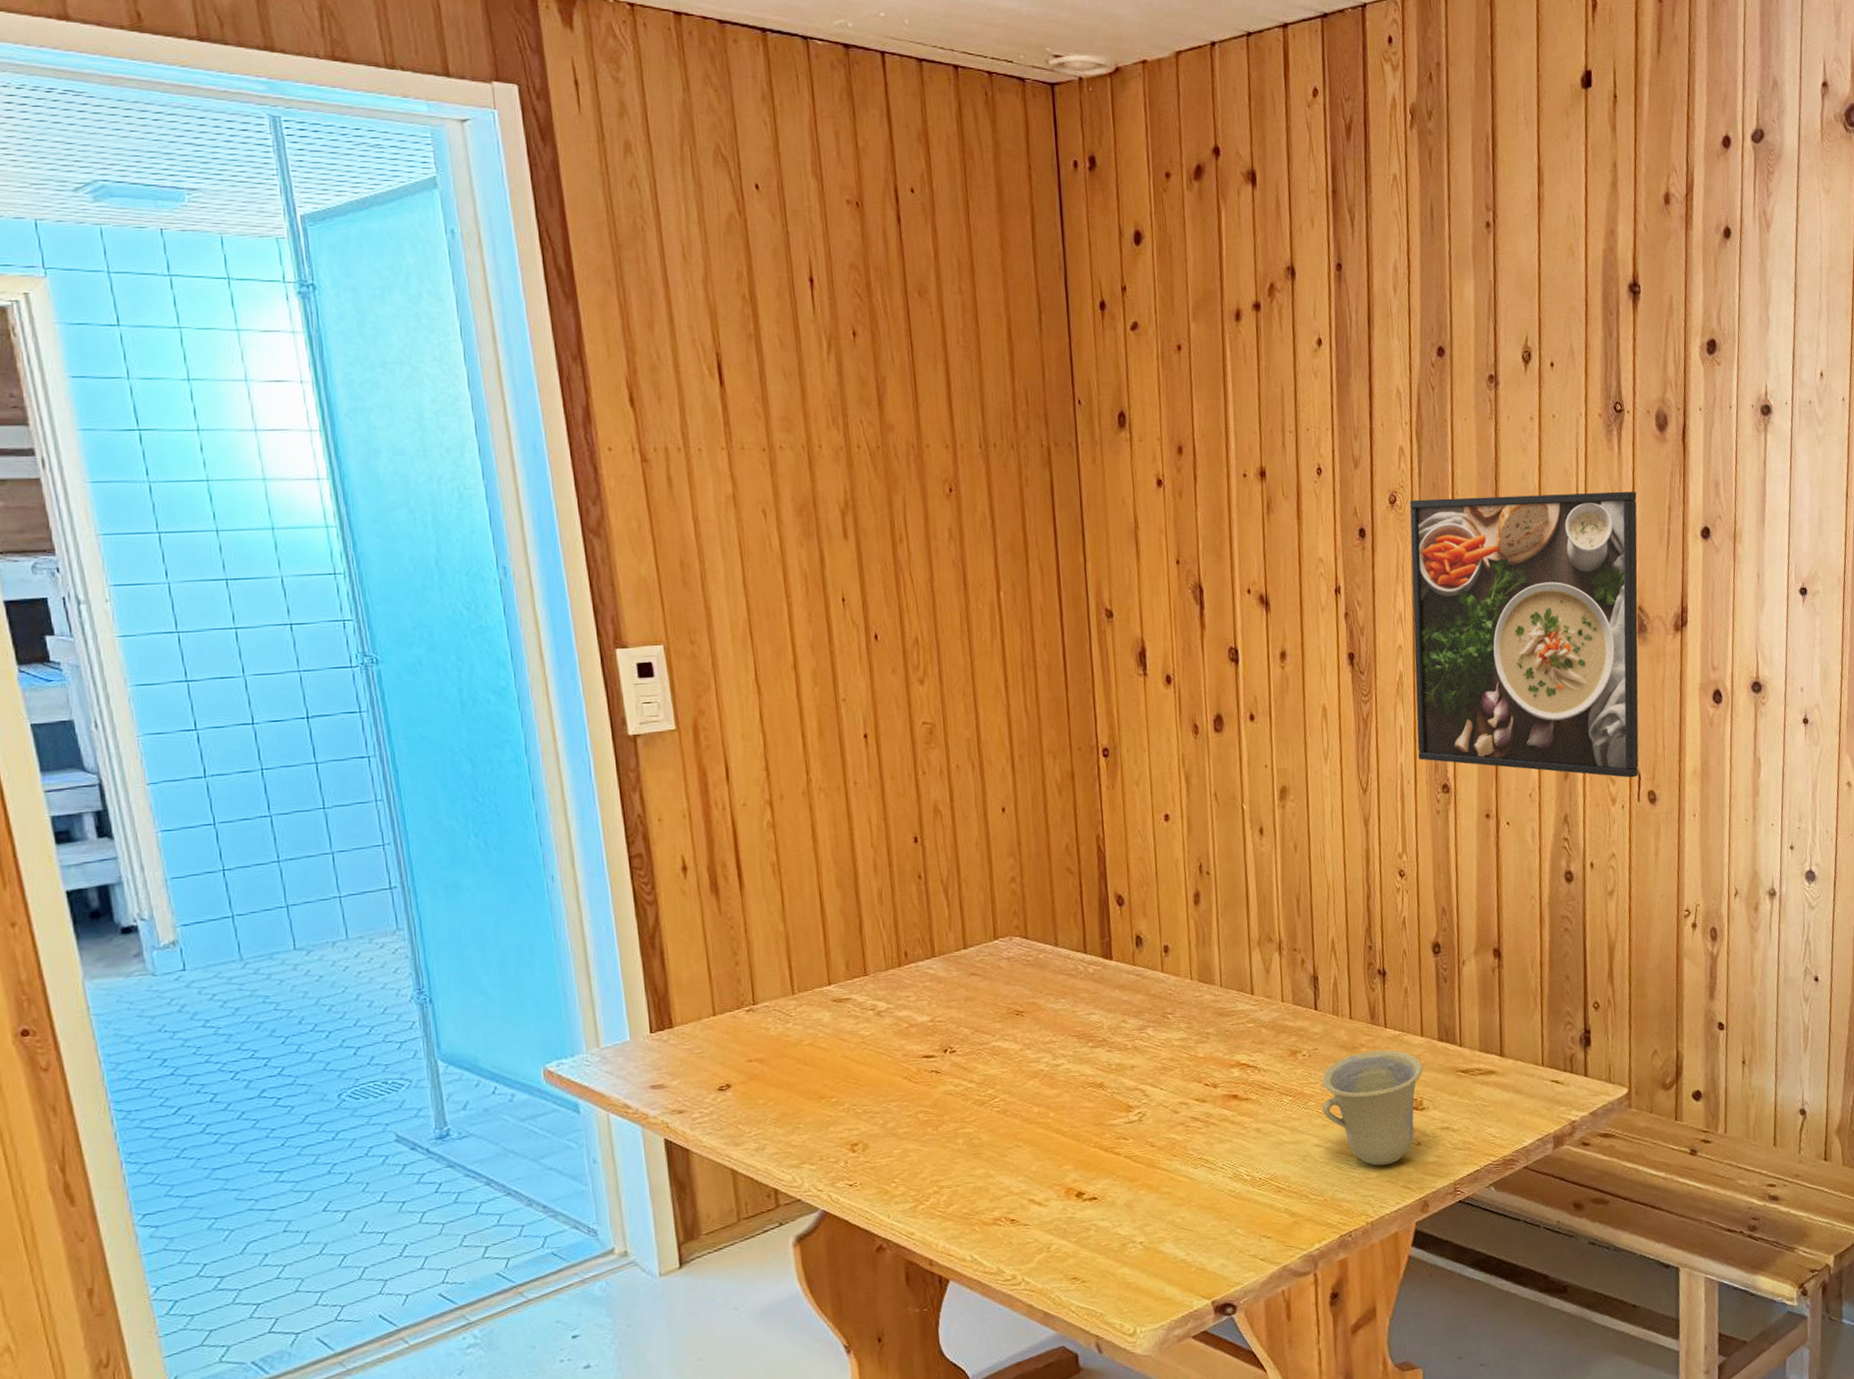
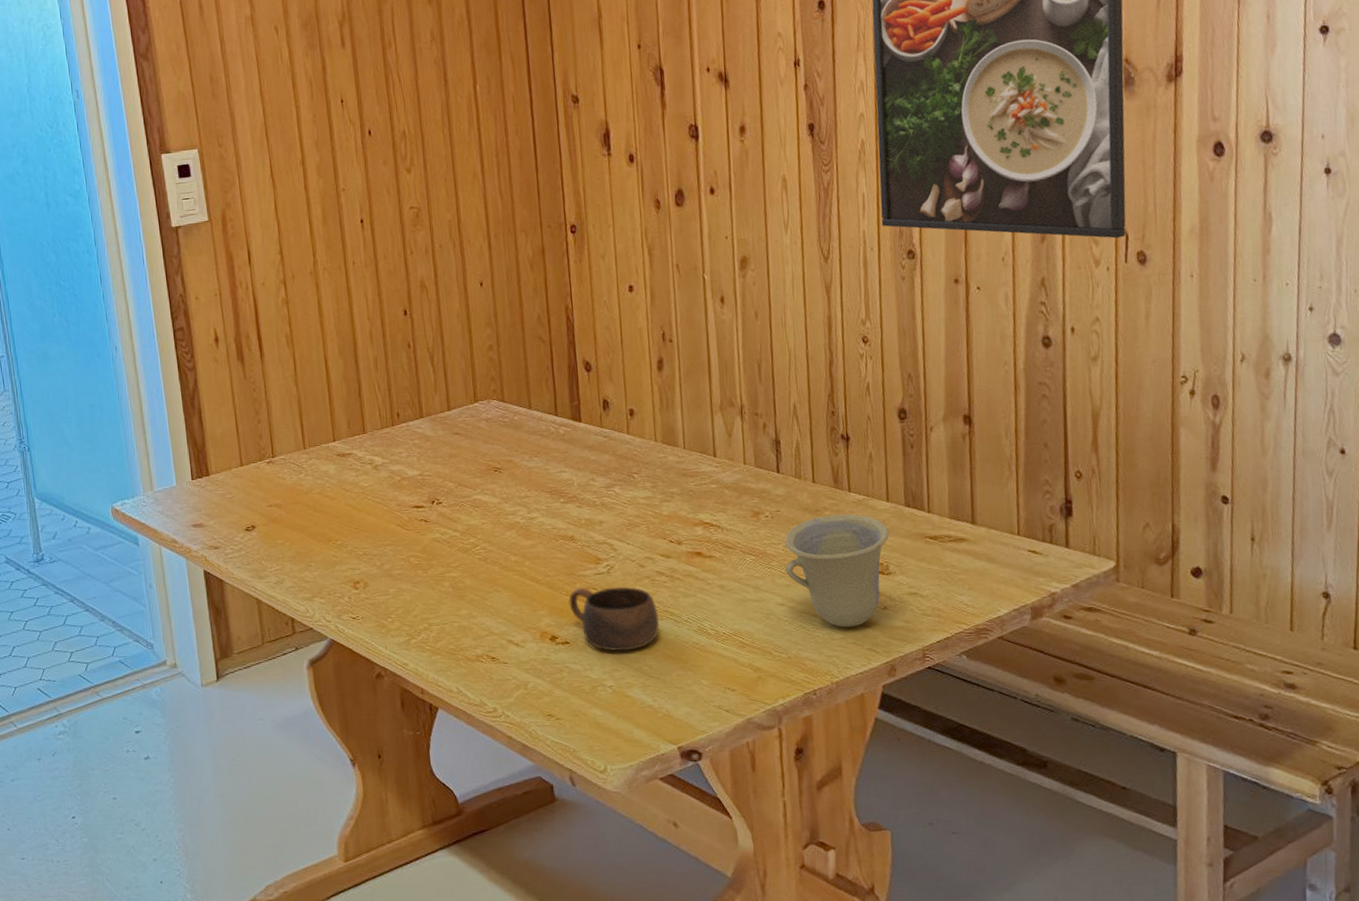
cup: none [1097,1134,1194,1205] -> present [569,587,660,651]

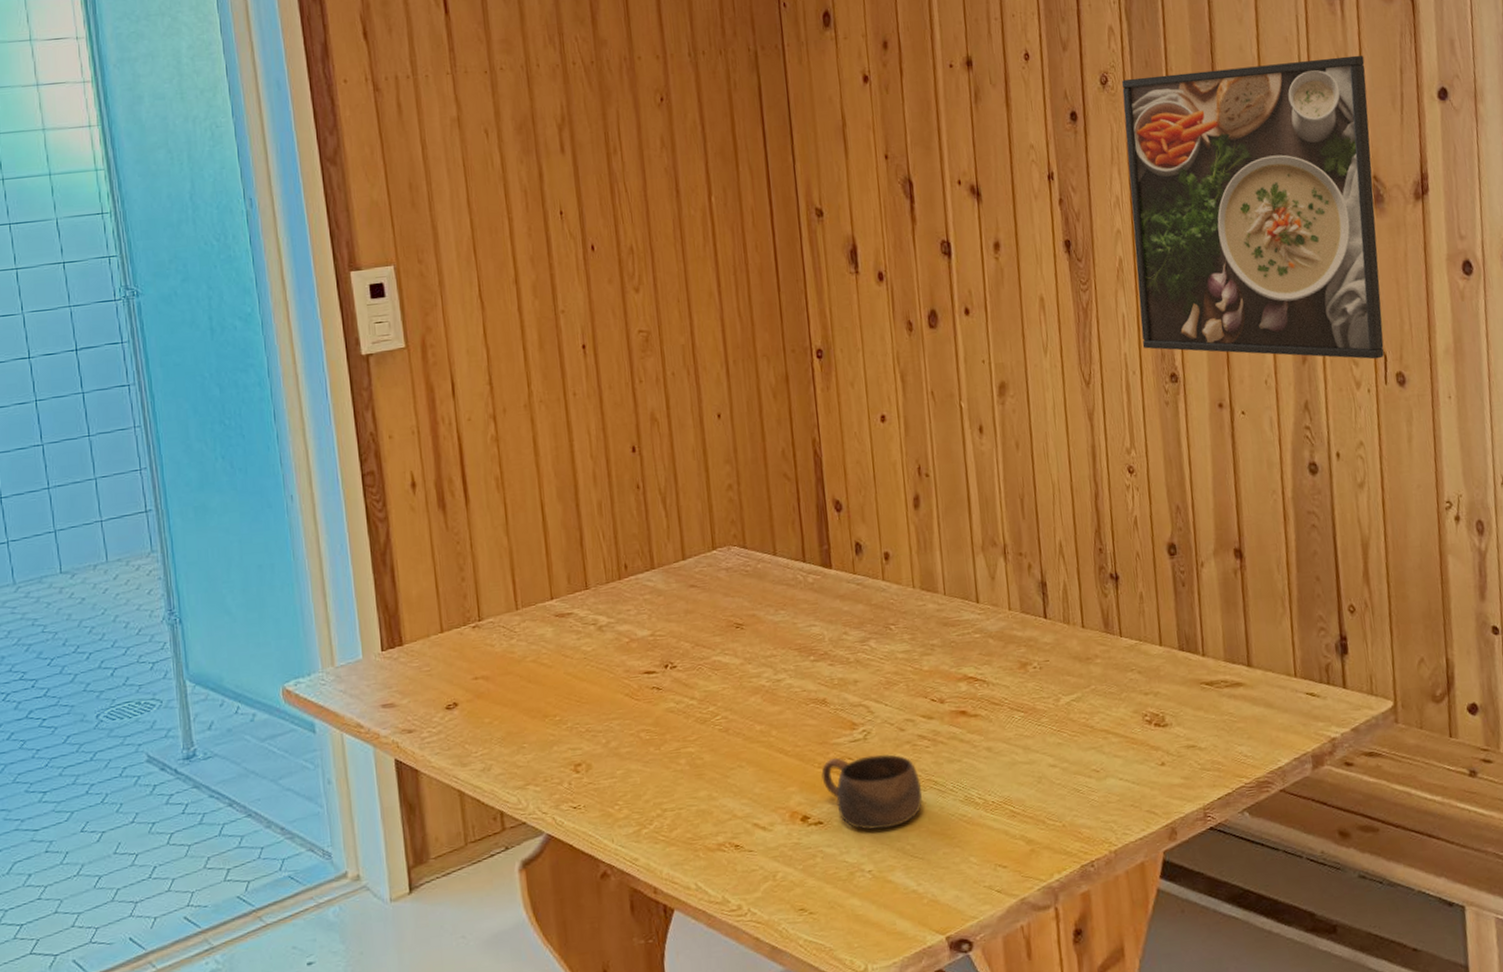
cup: present [784,514,890,628] -> none [1054,661,1164,789]

